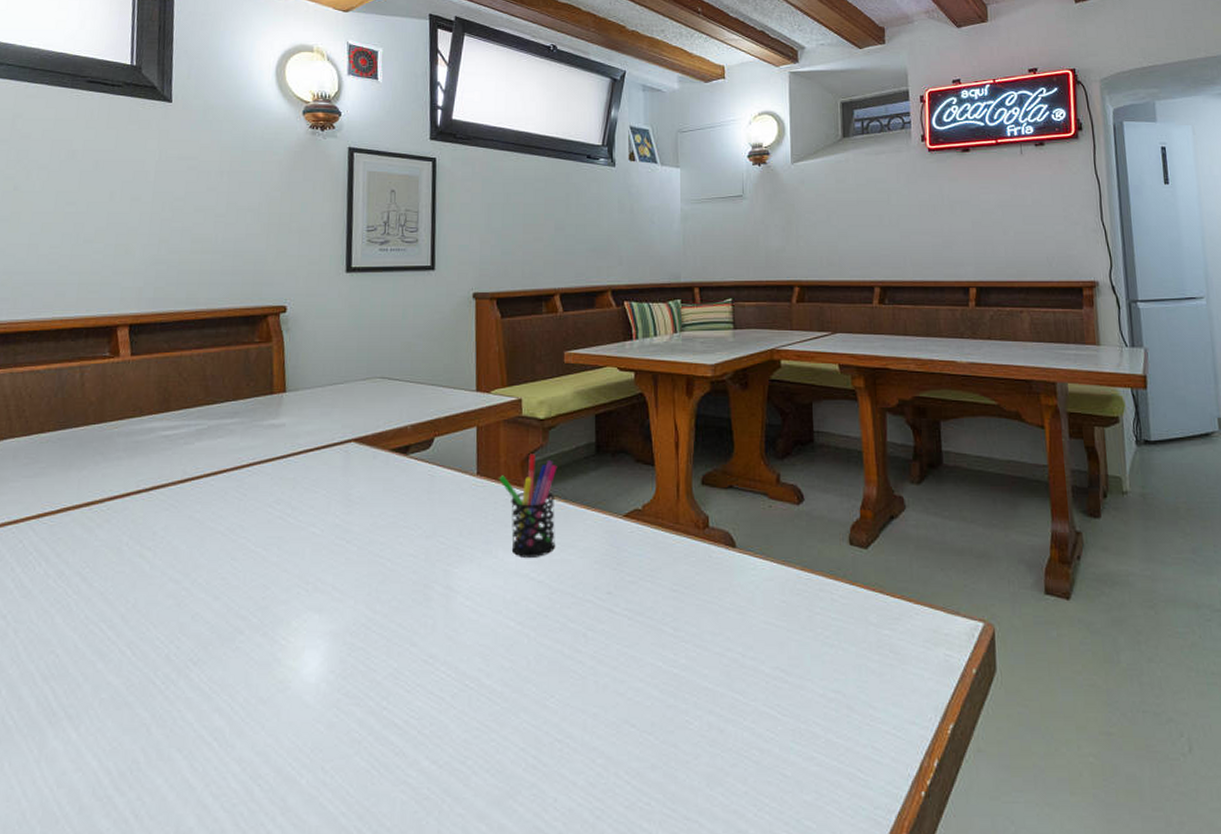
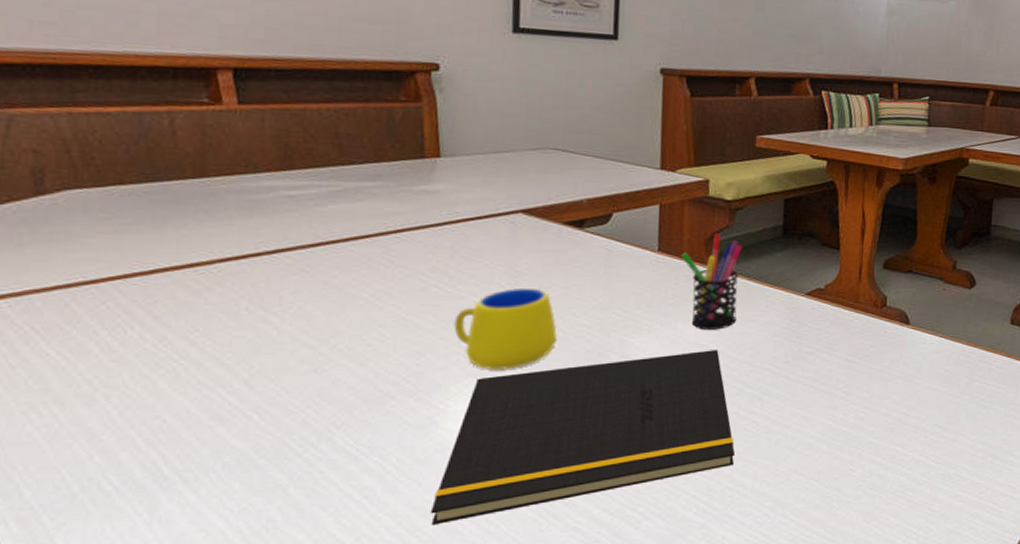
notepad: none [271,578,561,773] -> present [430,349,735,526]
mug: none [295,517,386,602] -> present [454,287,557,369]

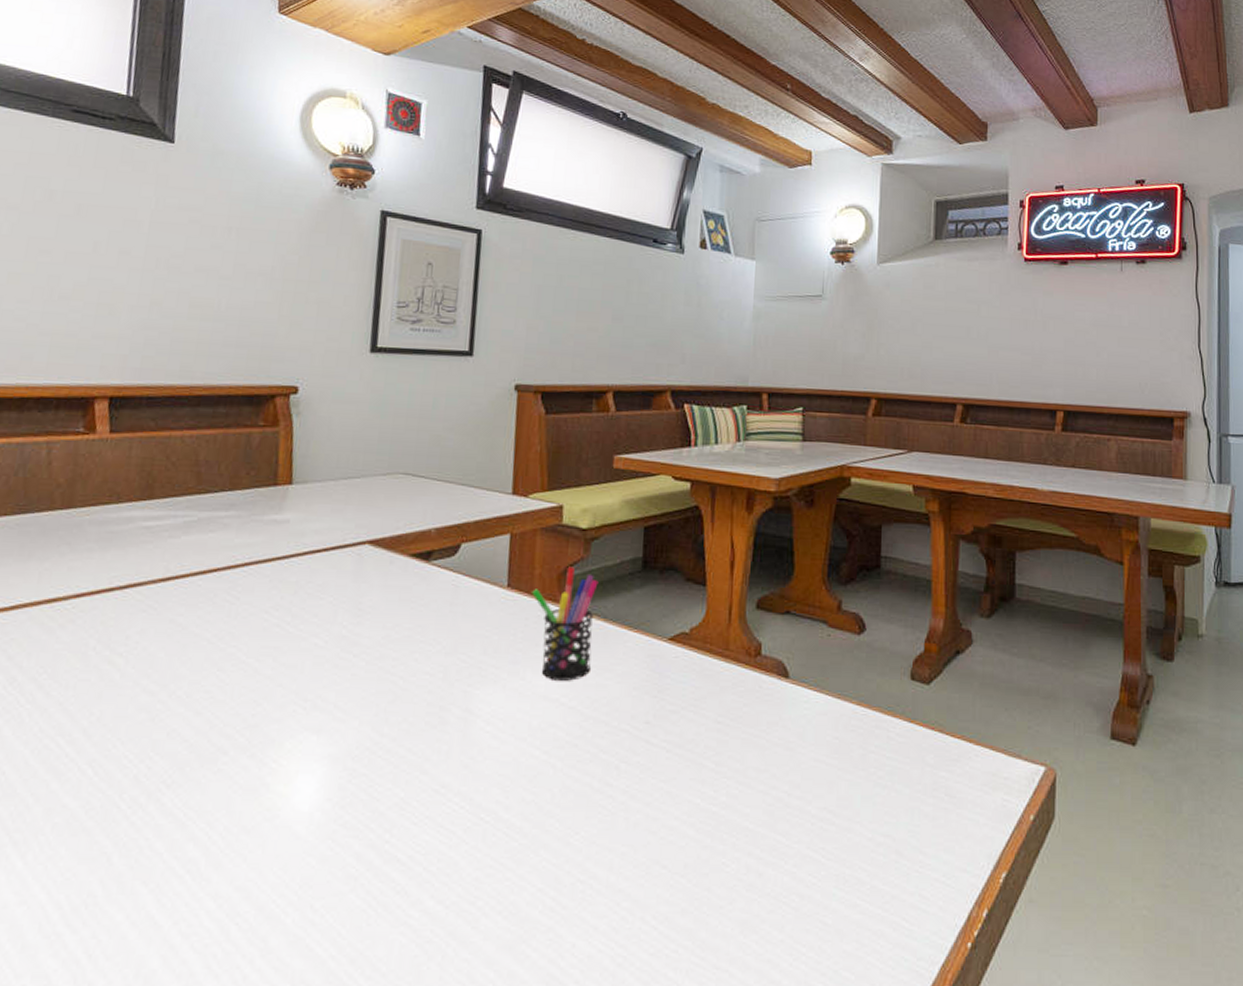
notepad: present [430,349,735,526] -> none [253,704,587,911]
mug: present [454,287,557,369] -> none [292,628,398,723]

